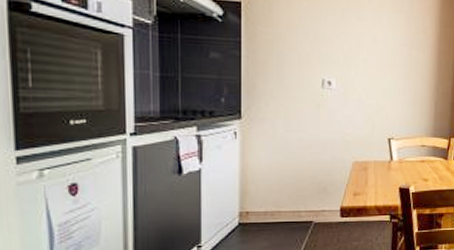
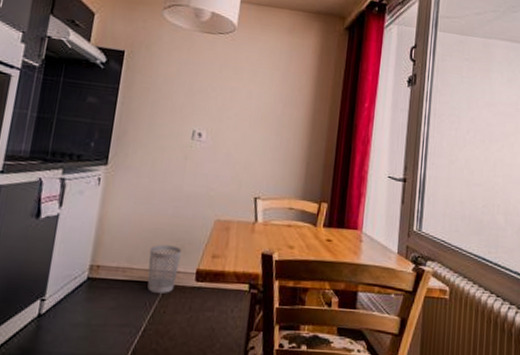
wastebasket: none [294,188,325,230] -> present [147,244,182,294]

